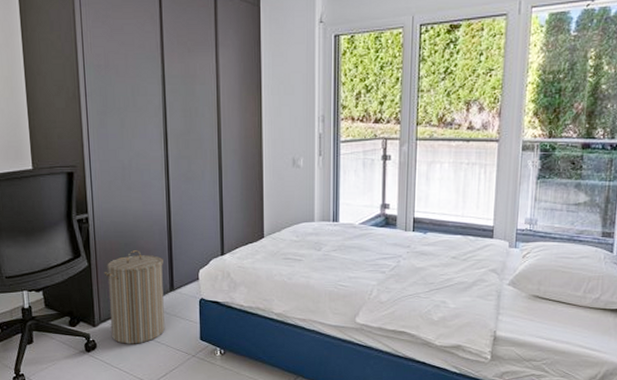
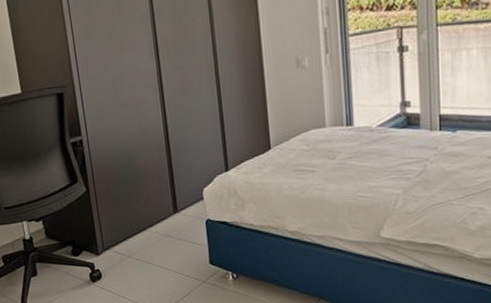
laundry hamper: present [103,250,165,344] -> none [103,171,172,272]

